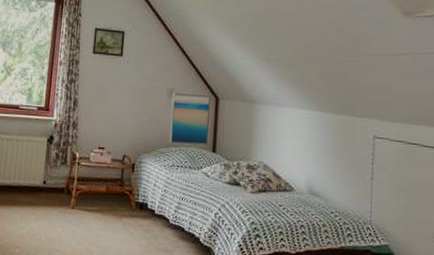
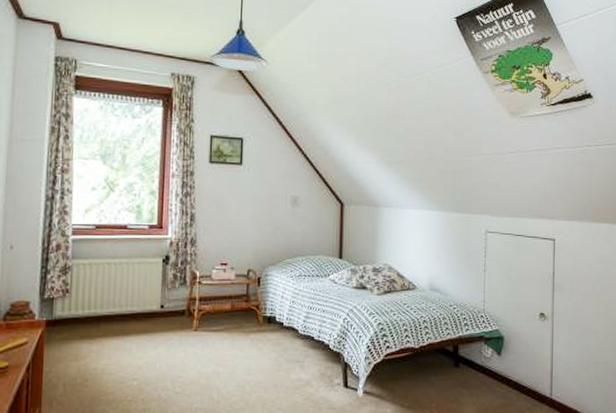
wall art: present [169,93,211,146] -> none [295,201,335,253]

